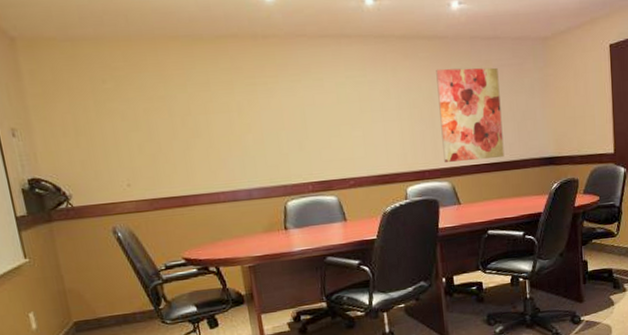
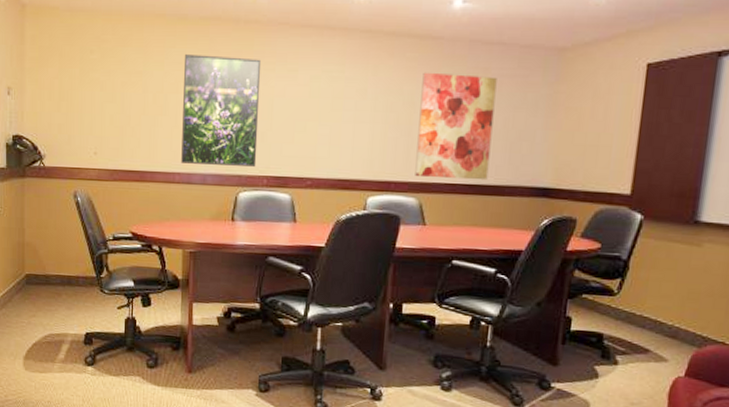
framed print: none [207,72,299,182] -> present [181,54,262,167]

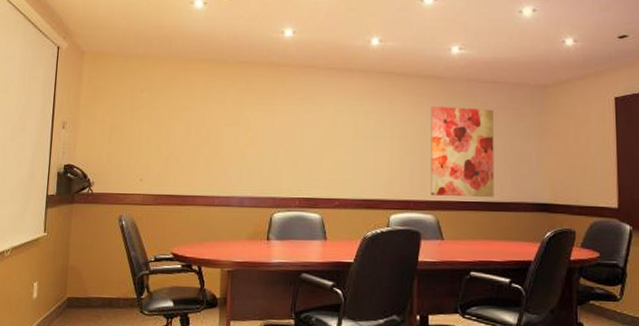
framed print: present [181,54,262,167] -> none [220,92,292,190]

